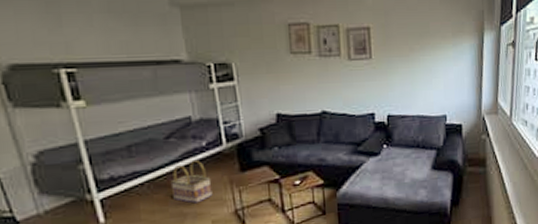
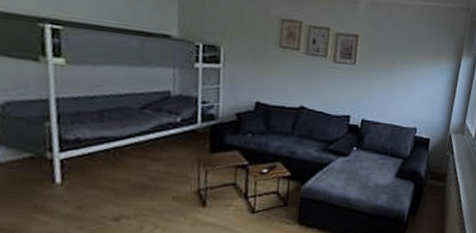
basket: present [170,159,213,204] -> none [137,134,179,177]

